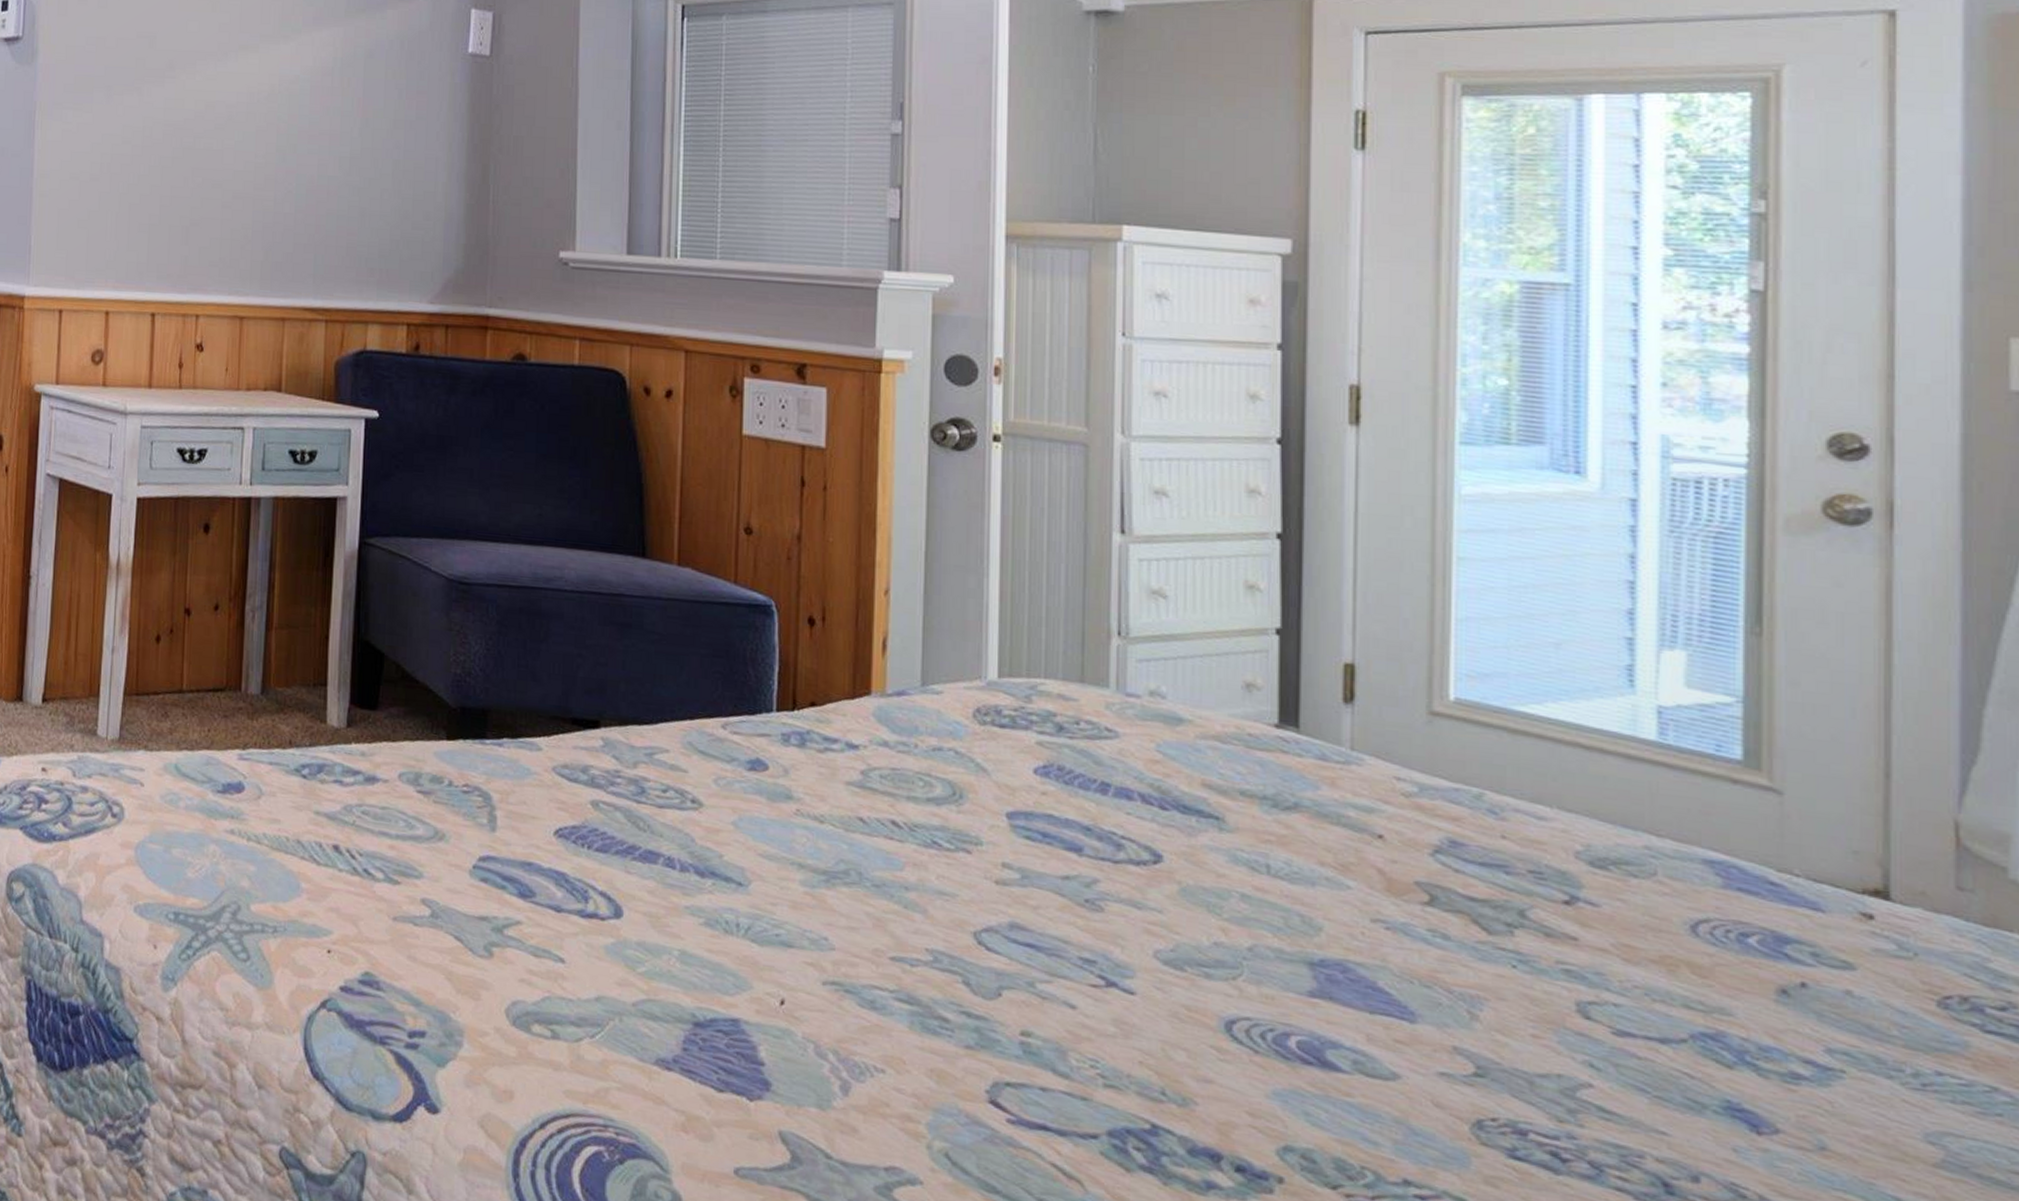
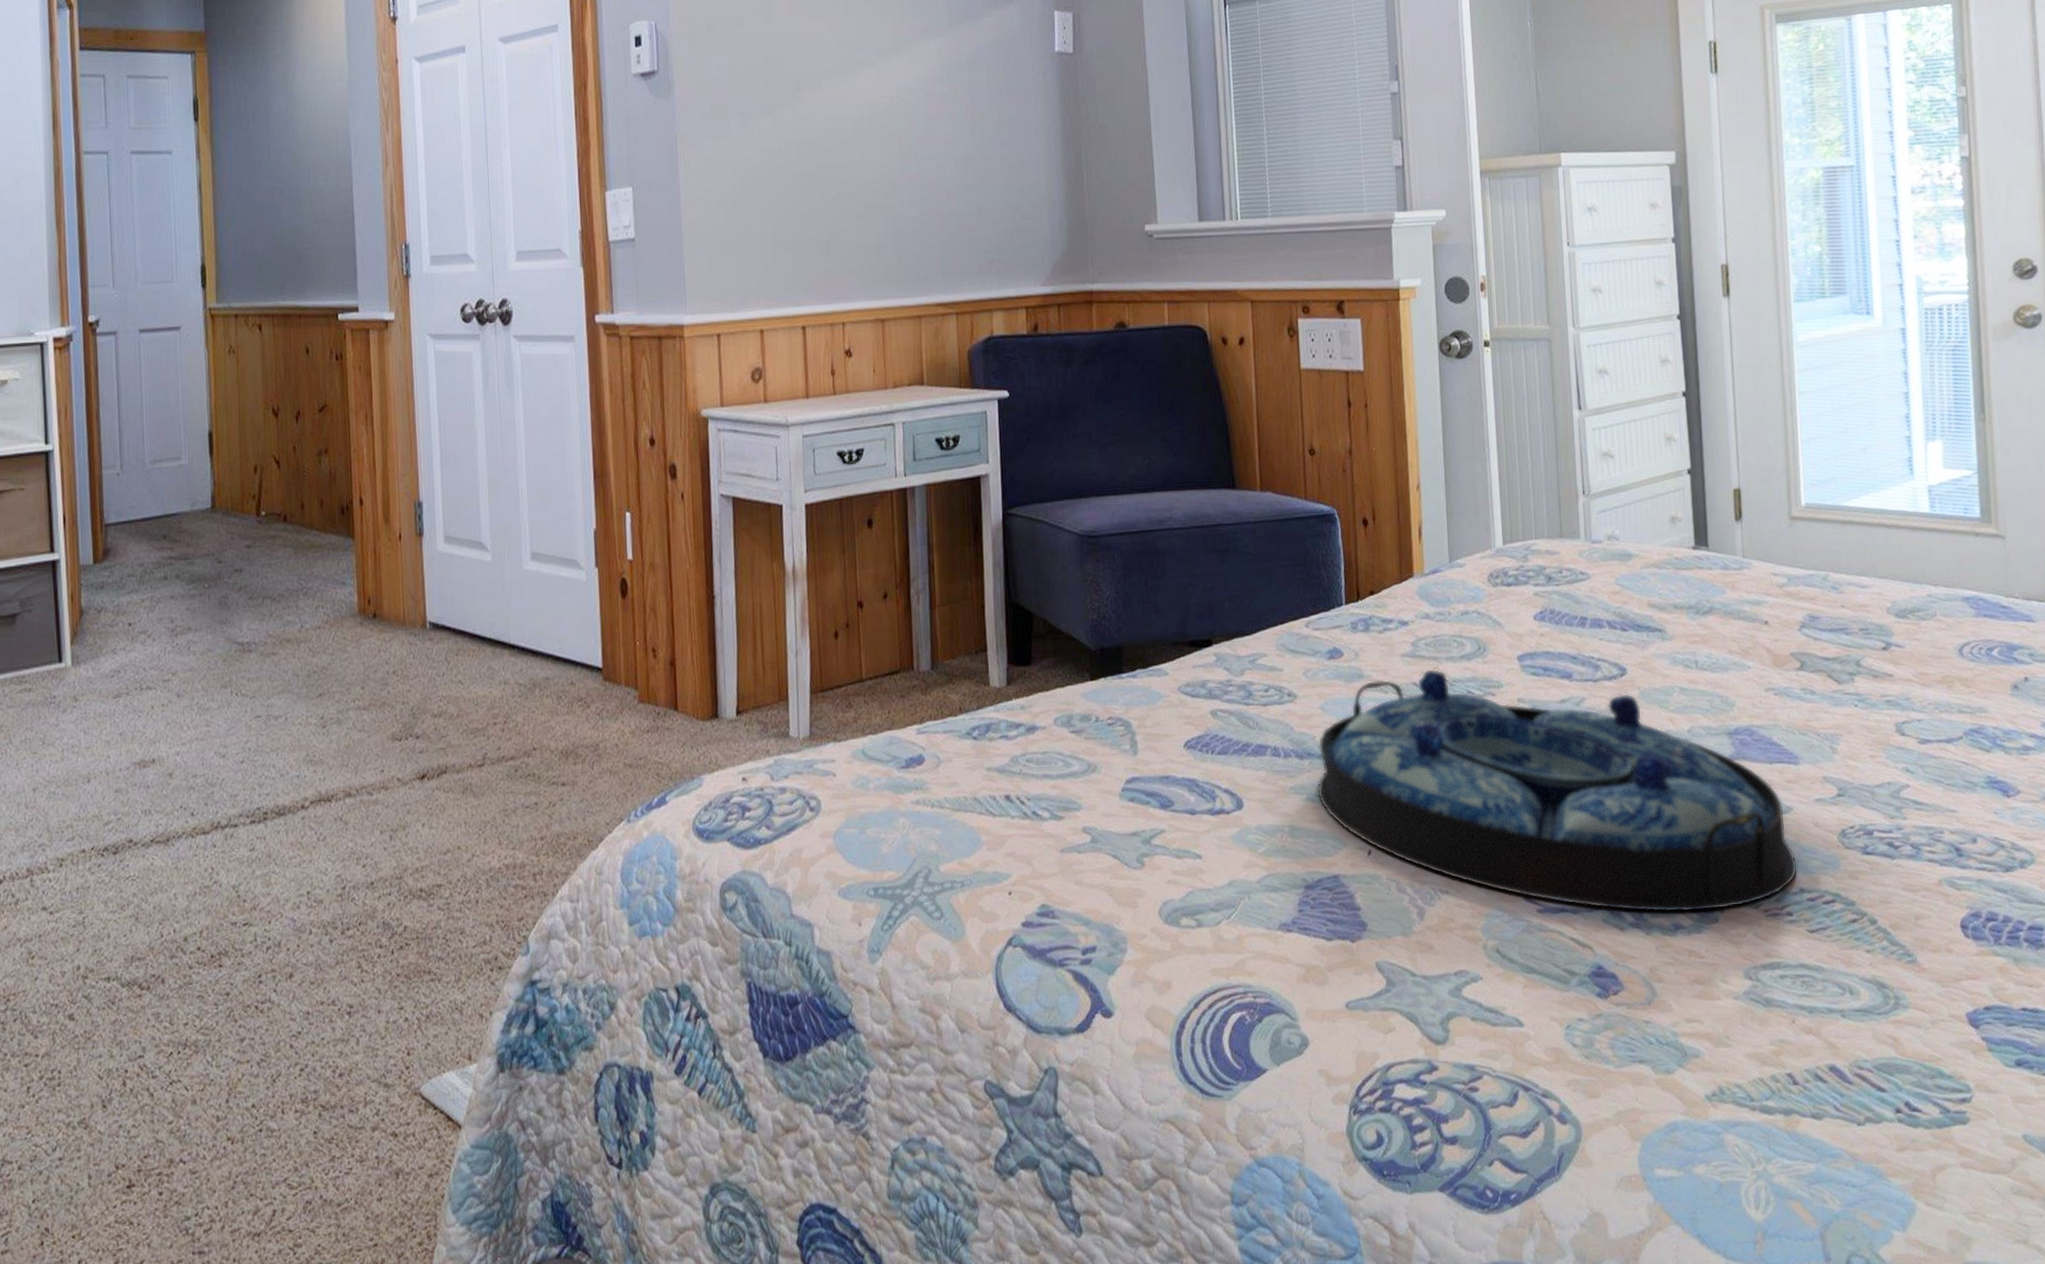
serving tray: none [718,804,1403,1182] -> present [1316,669,1798,913]

